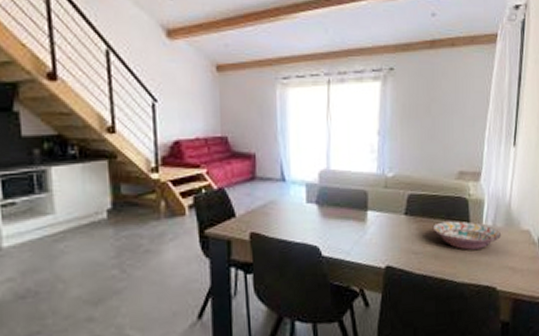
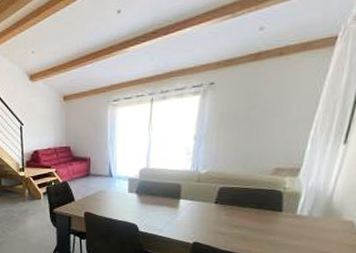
decorative bowl: present [432,221,502,250] -> none [241,210,318,235]

